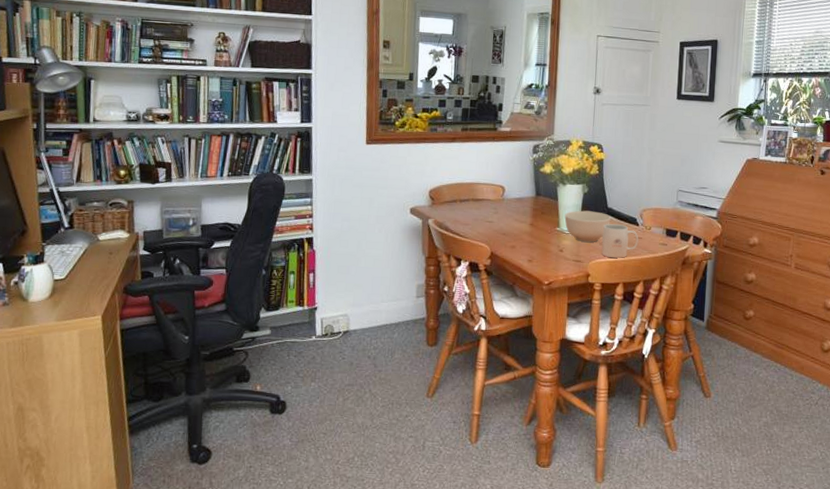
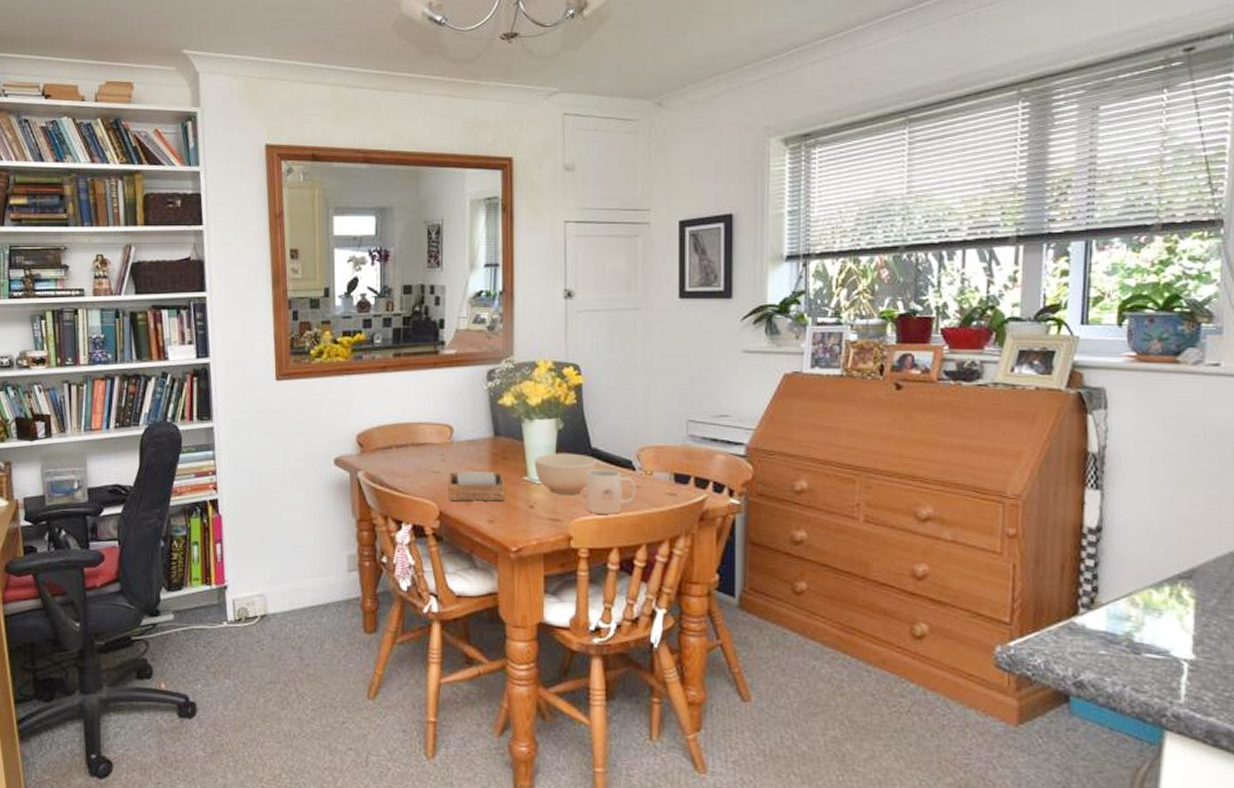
napkin holder: none [498,222,542,246] -> present [448,471,505,502]

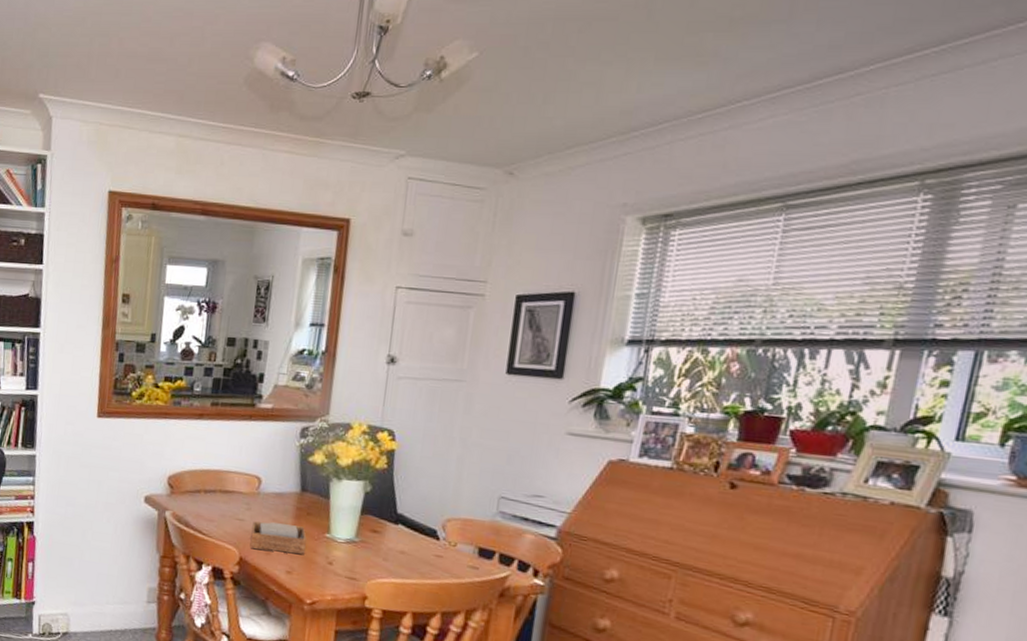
bowl: present [534,453,597,494] -> none [337,514,402,557]
mug: present [585,469,637,516] -> none [385,534,439,581]

